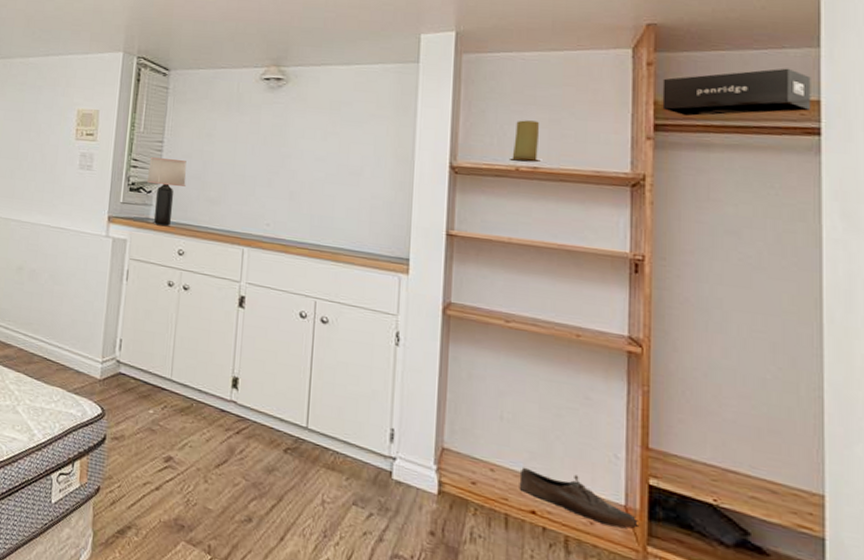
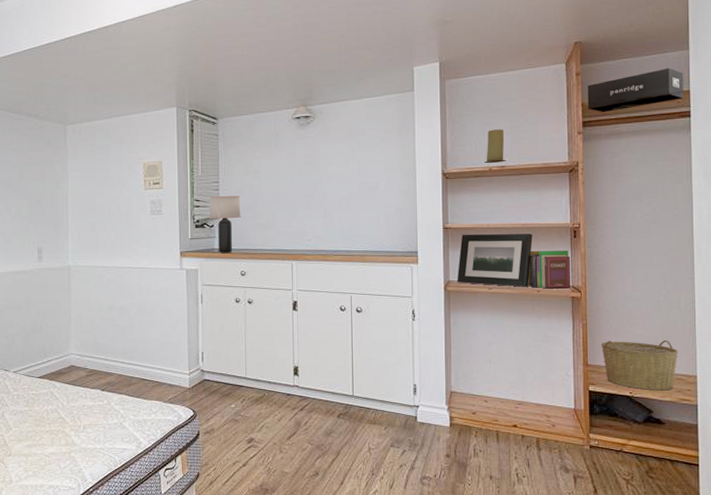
picture frame: none [461,245,574,328] -> present [457,233,533,287]
shoe: present [519,467,640,529] -> none [504,393,584,425]
books: none [561,280,627,340] -> present [527,250,570,289]
basket: none [671,420,795,509] -> present [601,339,679,391]

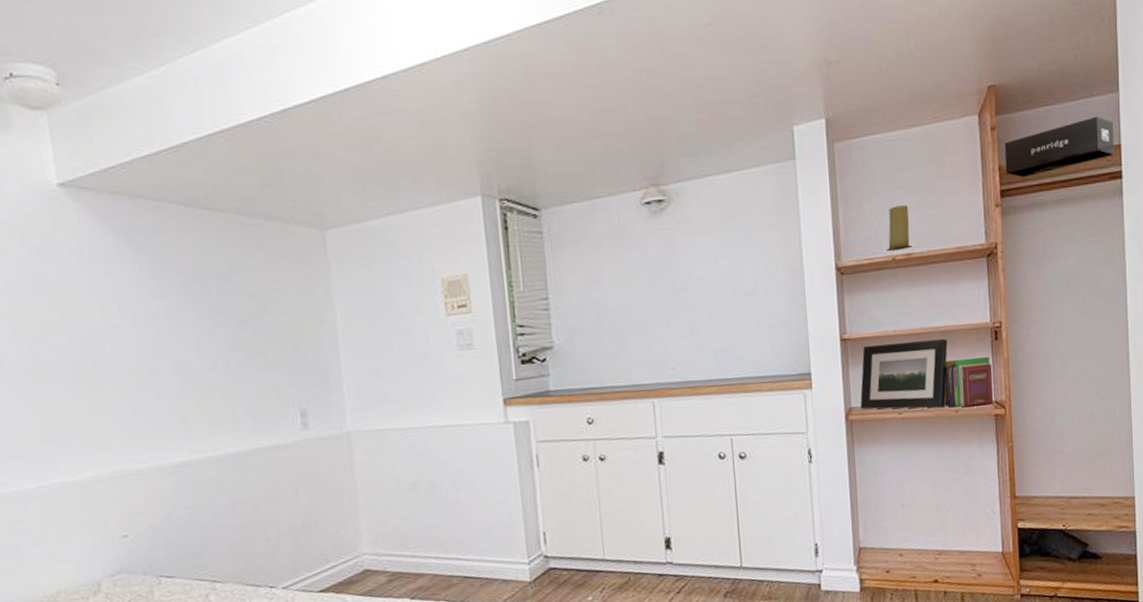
table lamp: present [208,196,241,253] -> none [537,316,582,396]
basket: present [601,339,679,391] -> none [1030,457,1115,520]

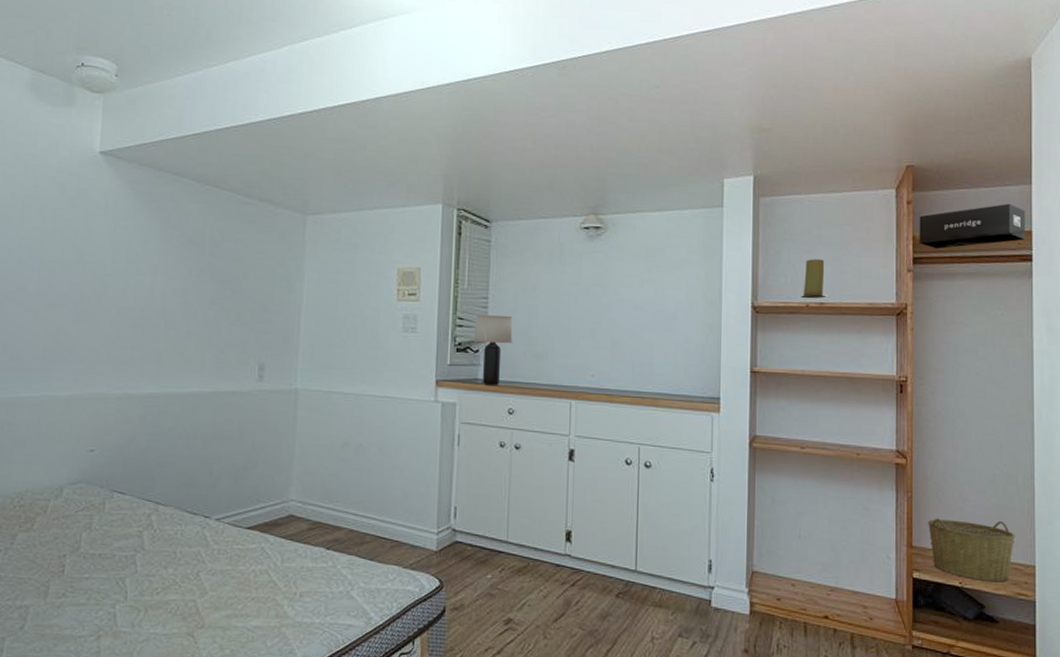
table lamp: none [537,316,582,396] -> present [473,315,513,385]
picture frame: present [860,339,948,410] -> none [764,380,853,448]
books: present [943,356,993,408] -> none [845,405,895,453]
basket: none [1030,457,1115,520] -> present [928,518,1015,583]

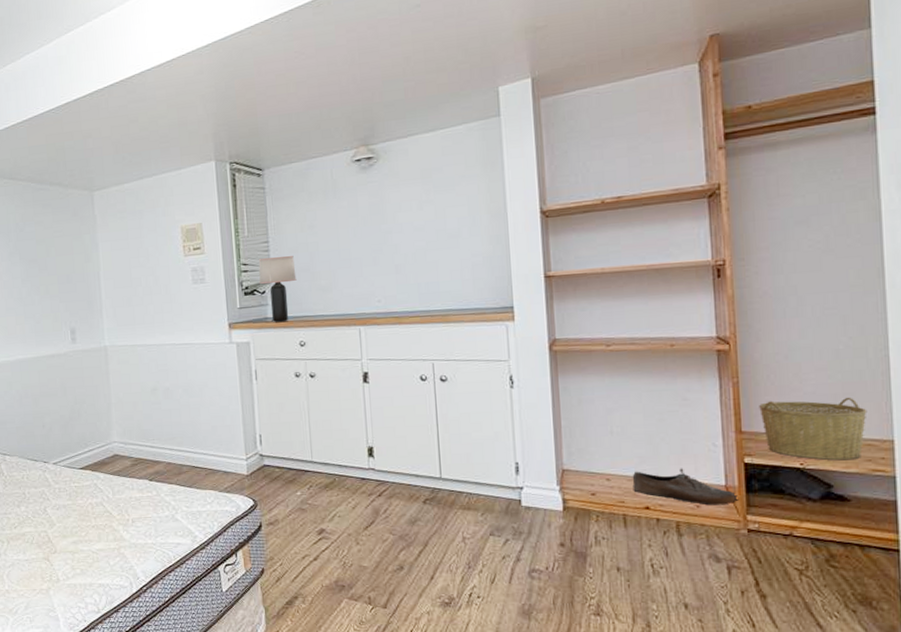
candle: present [800,259,826,299] -> none [594,152,623,196]
shoe: none [814,578,907,619] -> present [632,468,739,505]
box: present [919,203,1026,250] -> none [729,54,866,120]

